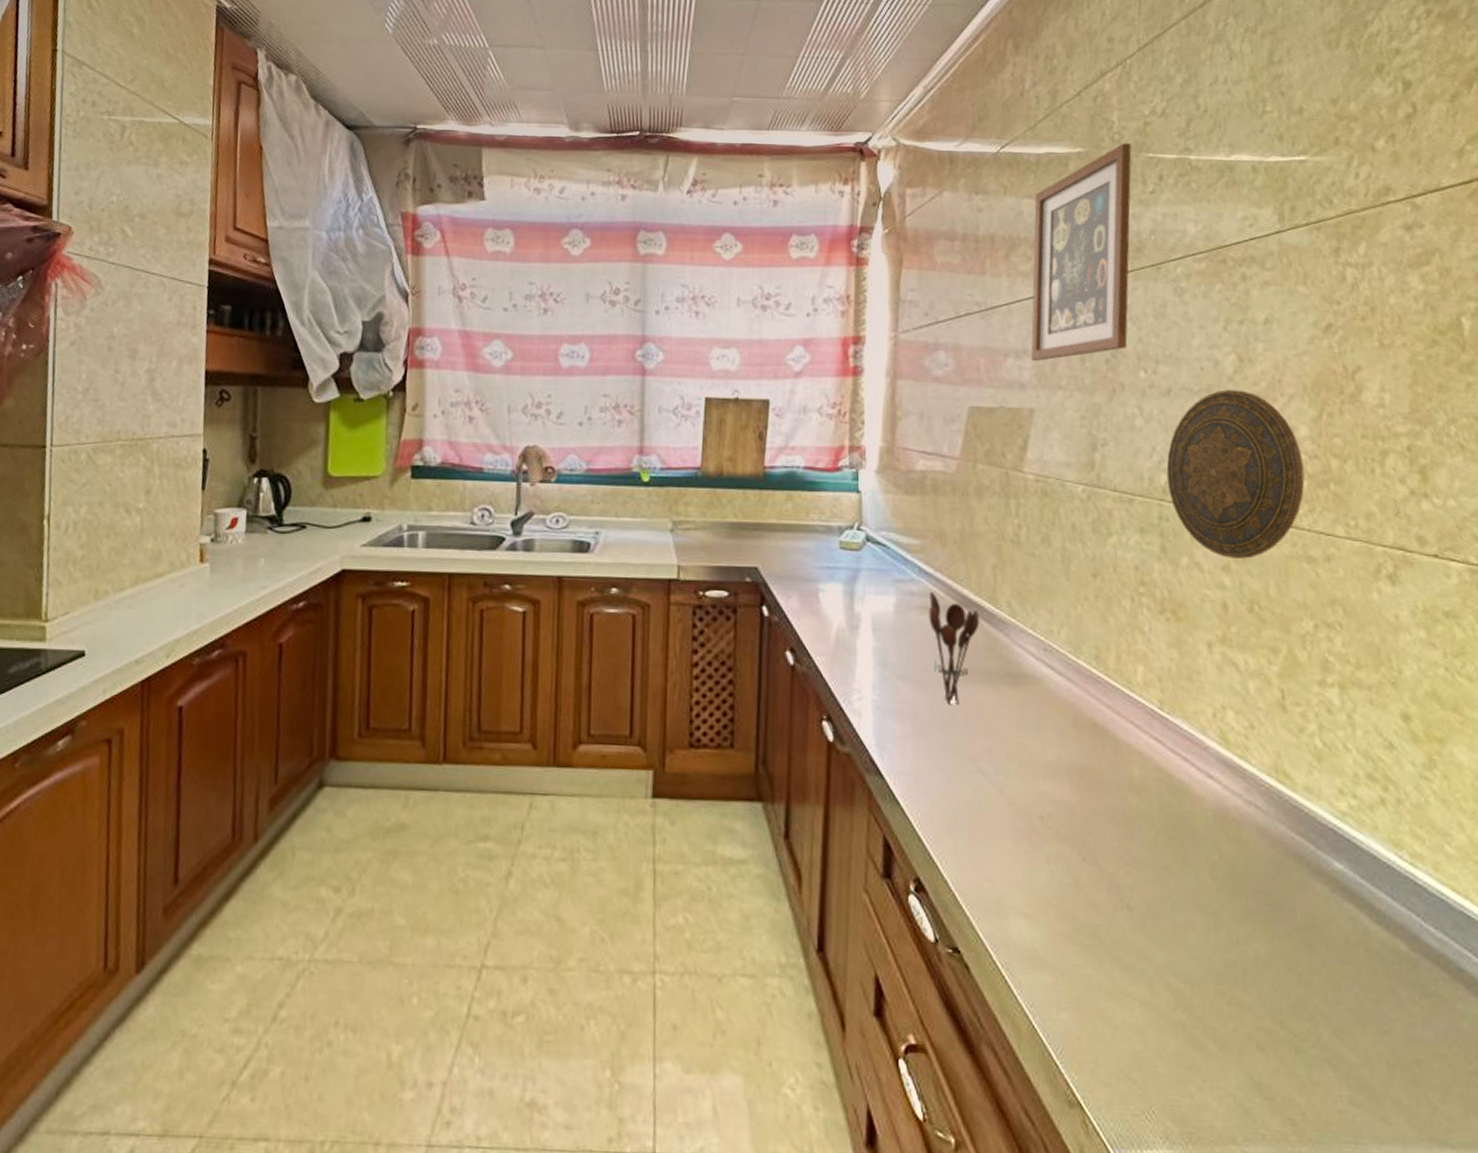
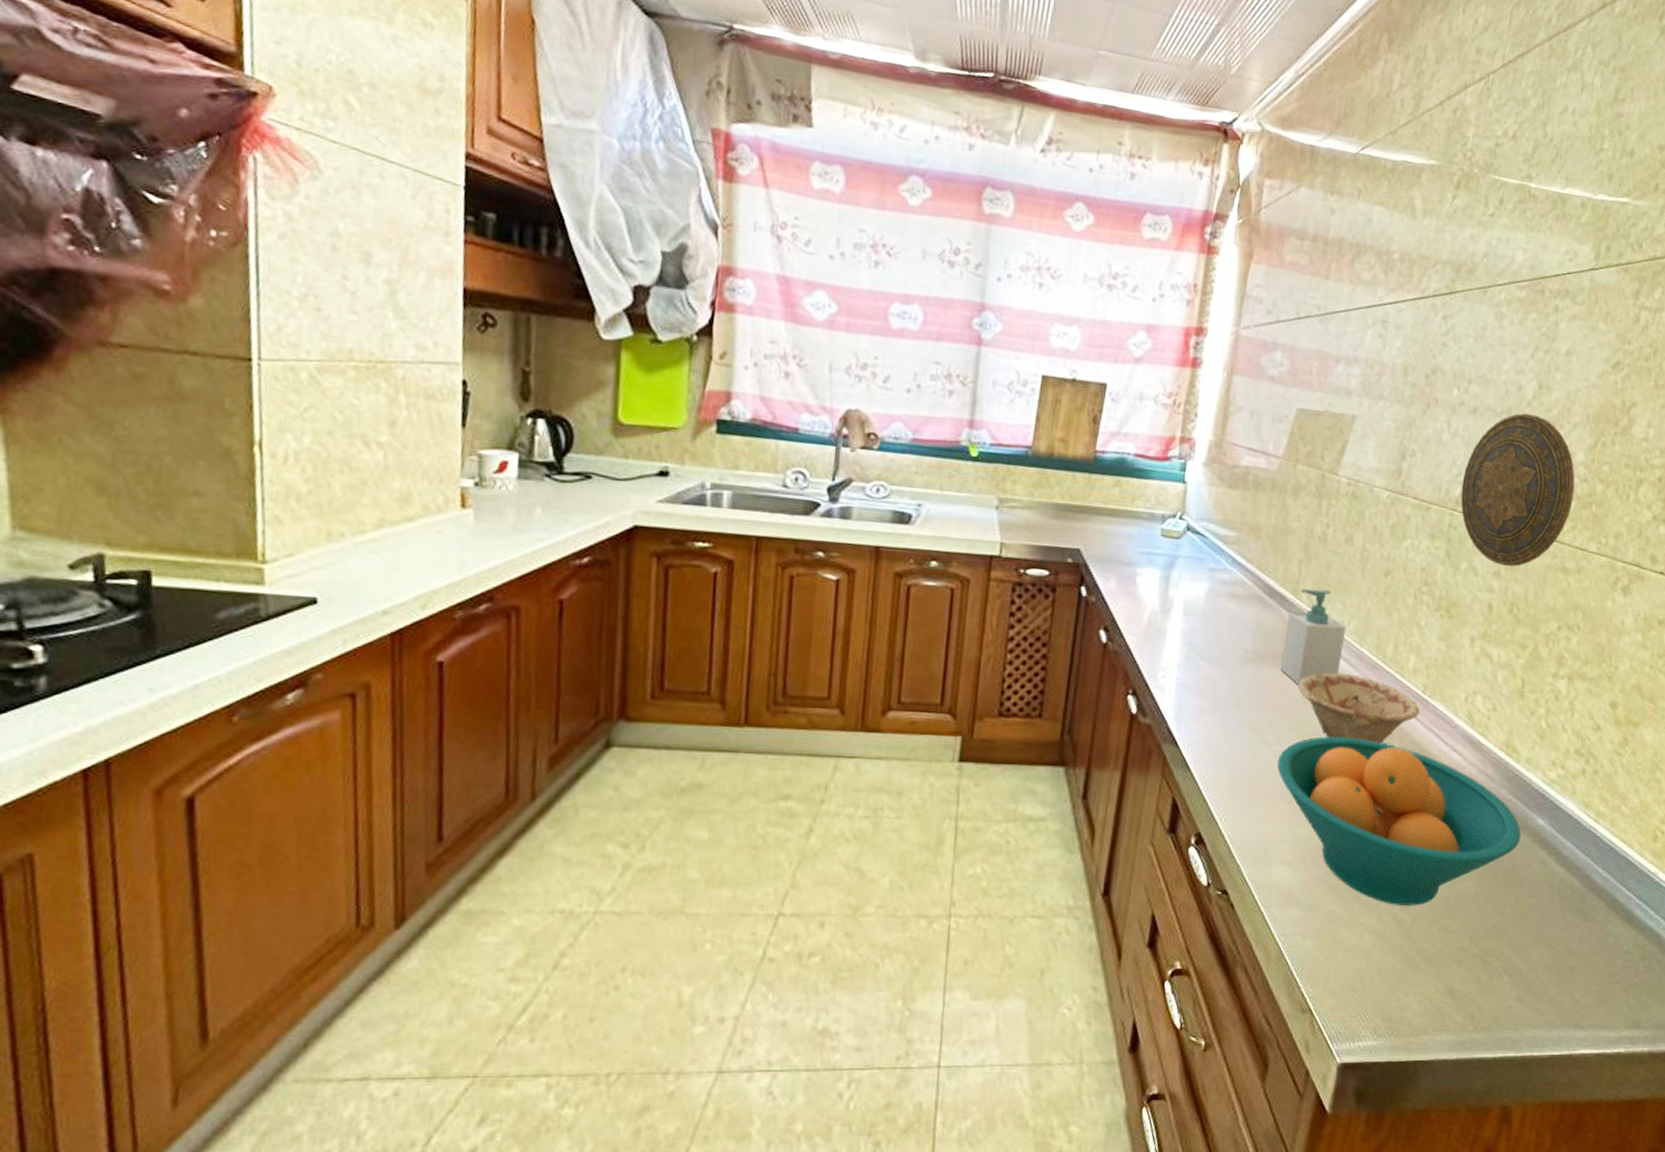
utensil holder: present [928,591,980,706] -> none [1234,580,1282,685]
soap bottle: none [987,596,1057,704] -> present [1280,588,1347,684]
fruit bowl: none [999,762,1316,972] -> present [1277,736,1521,906]
dish: none [1010,689,1160,770] -> present [1298,673,1420,744]
picture frame: present [1030,143,1132,361] -> none [1359,161,1481,370]

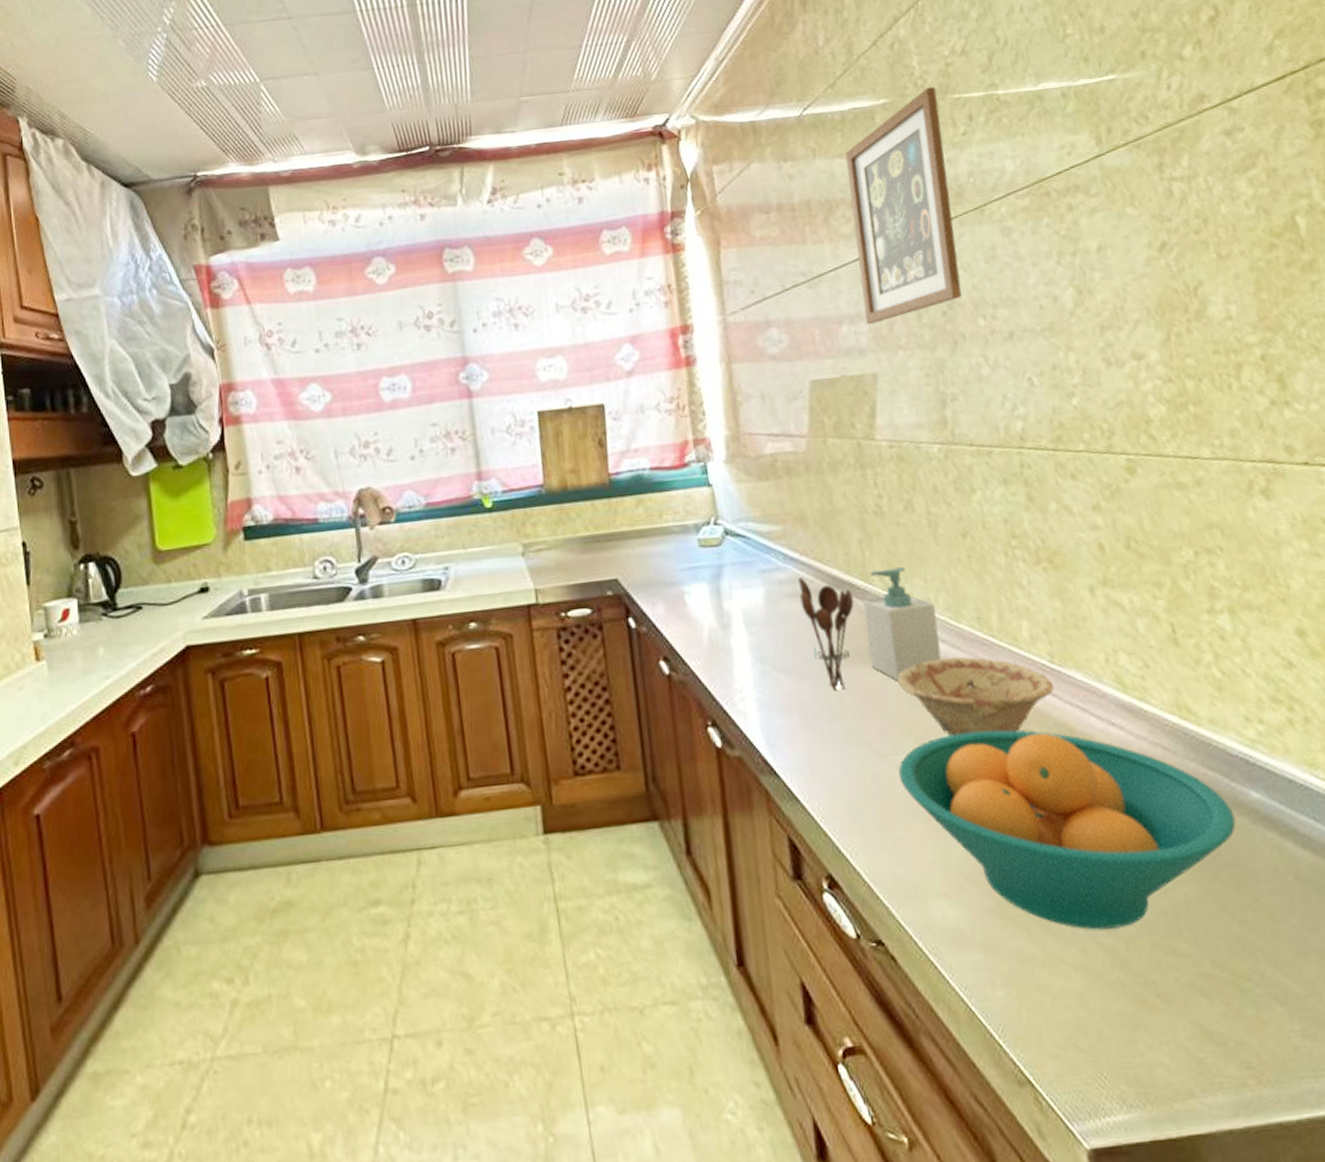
utensil holder: none [1234,580,1282,685] -> present [798,576,854,692]
picture frame: none [1359,161,1481,370] -> present [845,87,962,324]
decorative plate: present [1460,413,1575,567] -> none [1019,323,1164,497]

